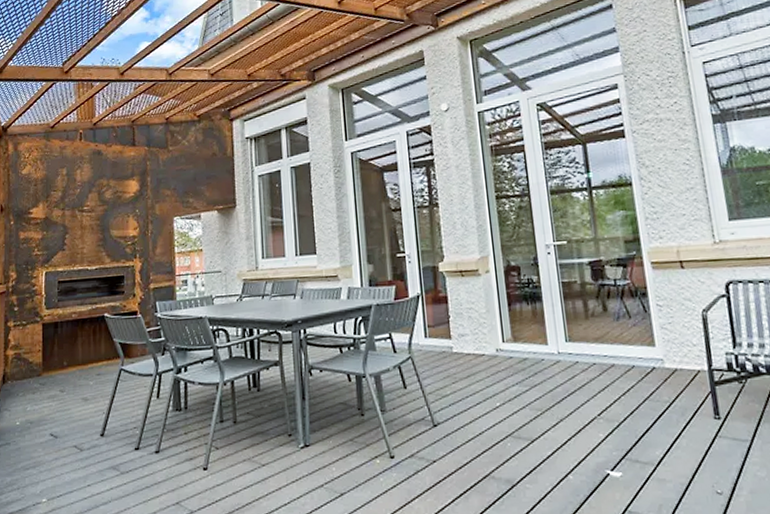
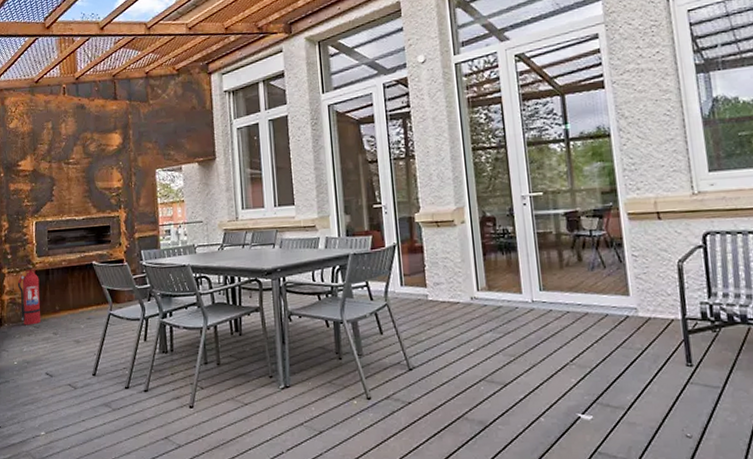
fire extinguisher: none [23,321,48,383] -> present [17,269,41,326]

